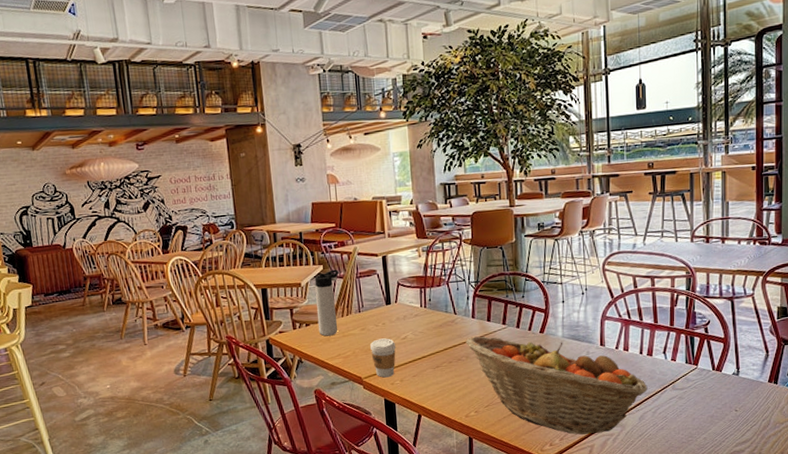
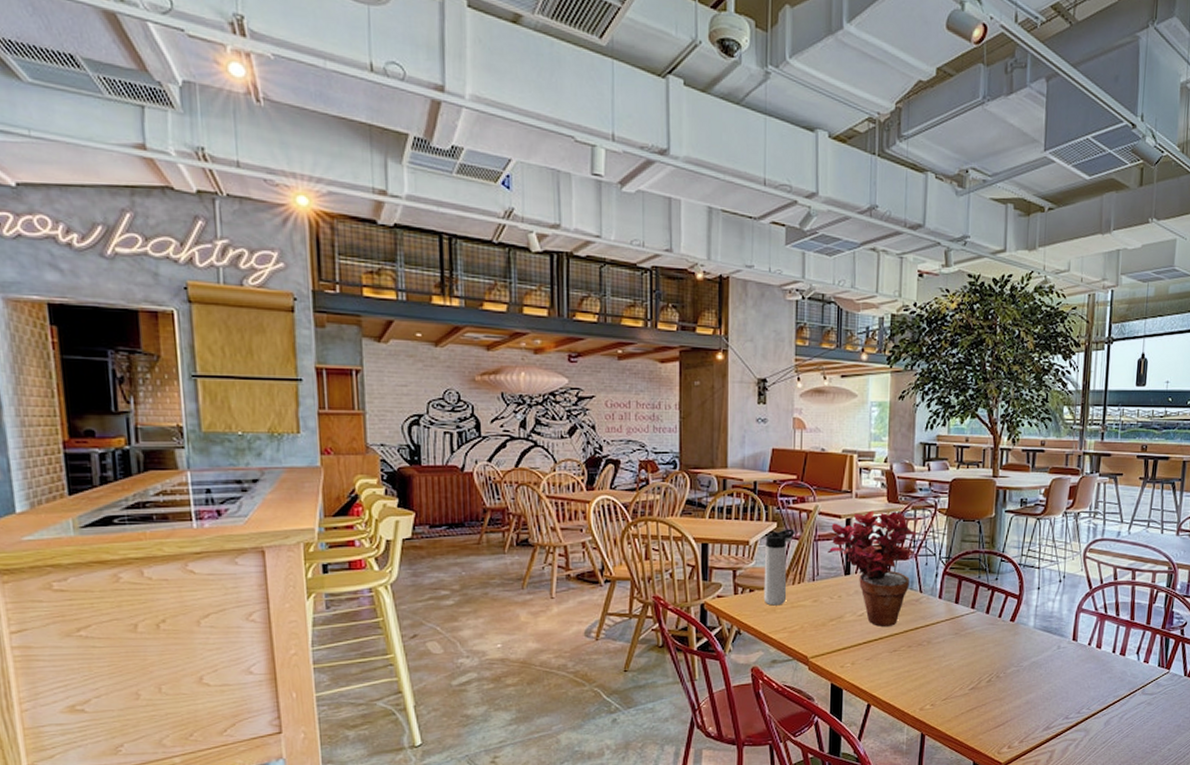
potted plant: none [369,246,446,347] -> present [827,510,917,627]
coffee cup: present [370,338,396,378] -> none [821,613,850,659]
fruit basket: present [465,336,648,435] -> none [928,619,1117,738]

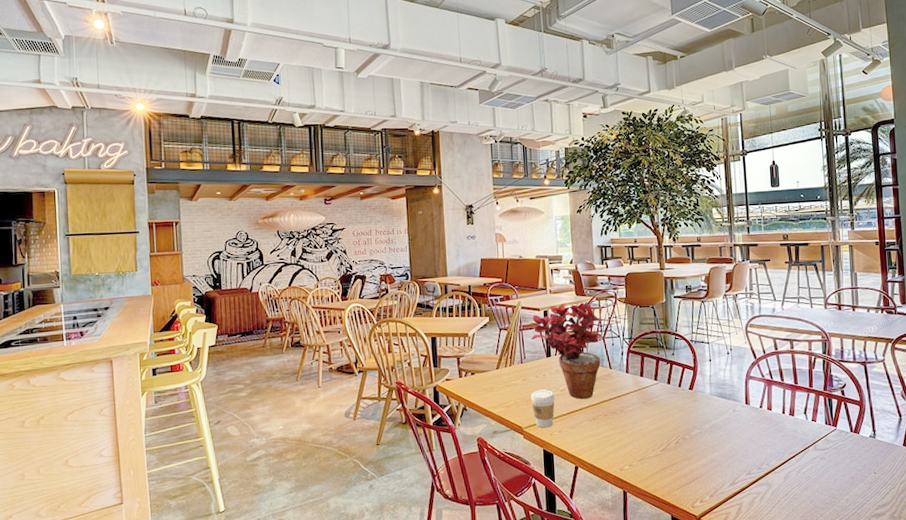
thermos bottle: present [763,529,795,606] -> none [481,321,504,386]
coffee cup: none [821,613,850,659] -> present [531,389,555,428]

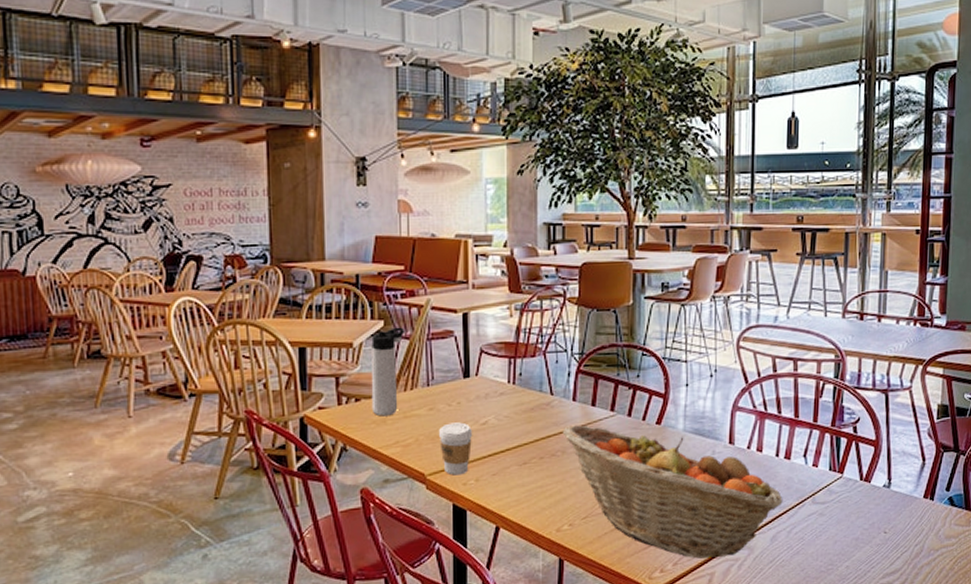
thermos bottle: none [481,321,504,386] -> present [371,327,405,417]
potted plant: present [531,303,602,400] -> none [443,302,544,437]
fruit basket: none [620,391,791,492] -> present [562,425,783,559]

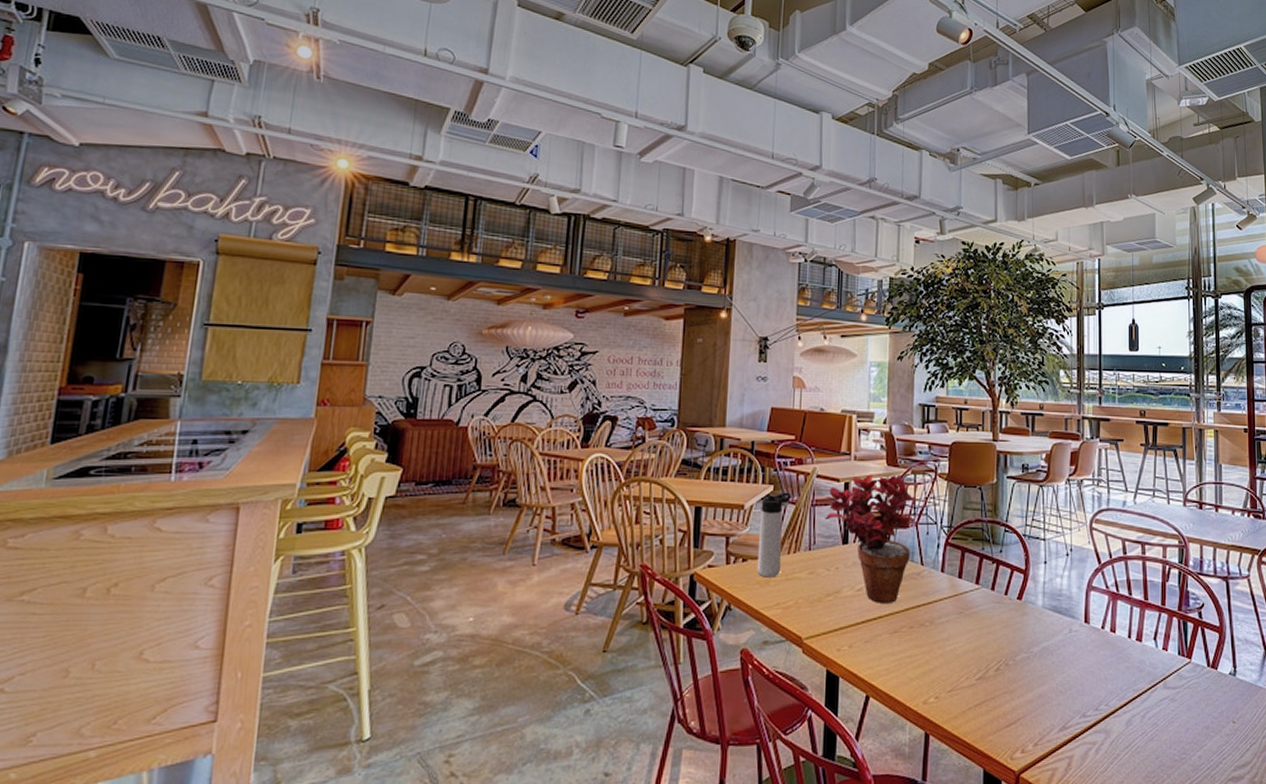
coffee cup: present [439,422,472,476] -> none [817,587,848,641]
potted plant: none [443,302,544,437] -> present [825,474,917,605]
fruit basket: present [562,425,783,559] -> none [931,596,1136,741]

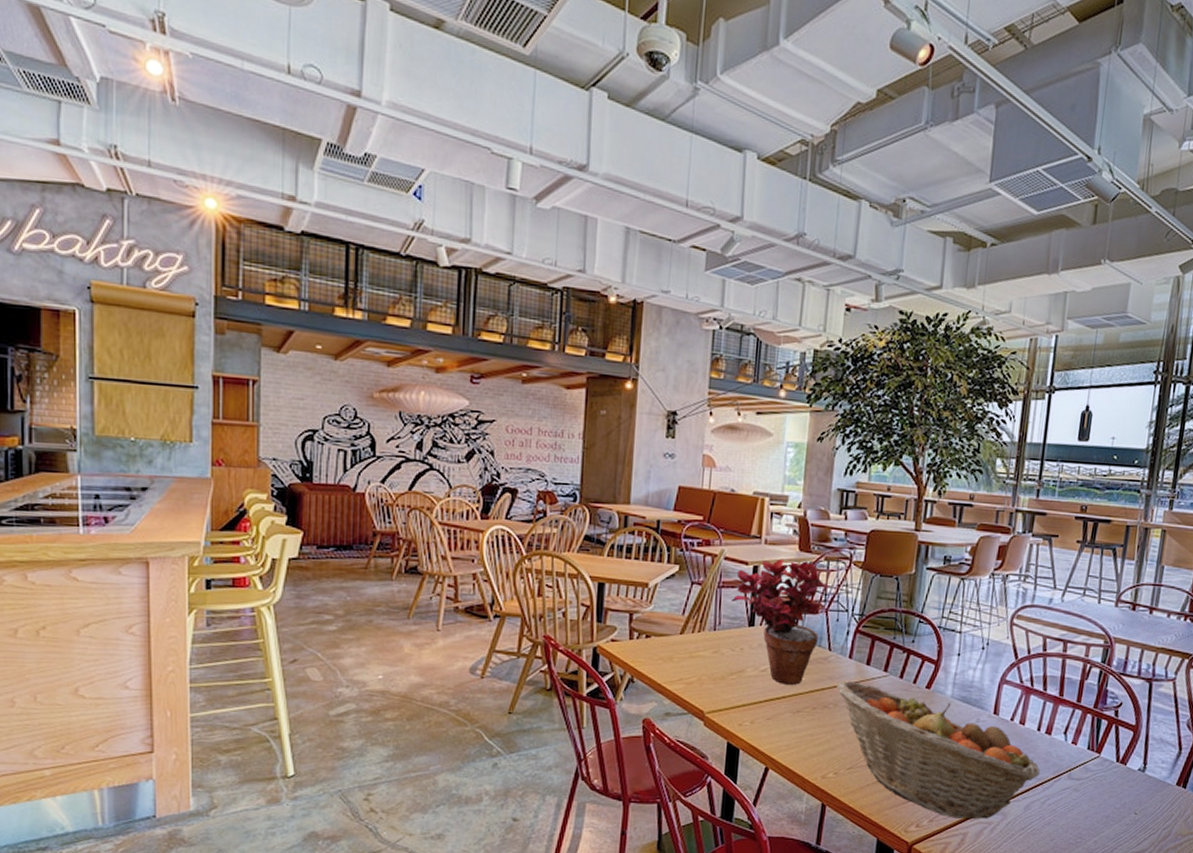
thermos bottle: present [757,492,792,578] -> none [660,572,698,654]
fruit basket: none [931,596,1136,741] -> present [836,681,1040,820]

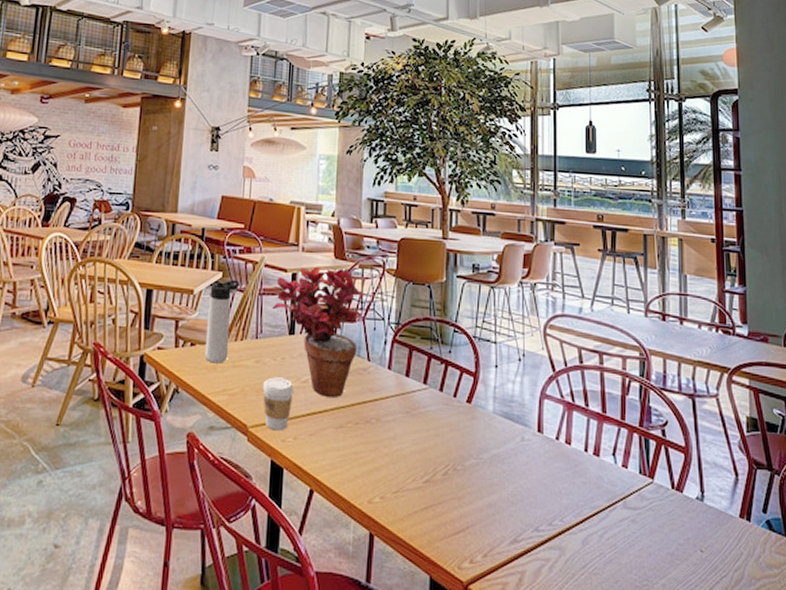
thermos bottle: none [660,572,698,654] -> present [204,279,240,364]
coffee cup: none [720,667,752,716] -> present [263,377,293,431]
fruit basket: present [836,681,1040,820] -> none [377,394,593,555]

